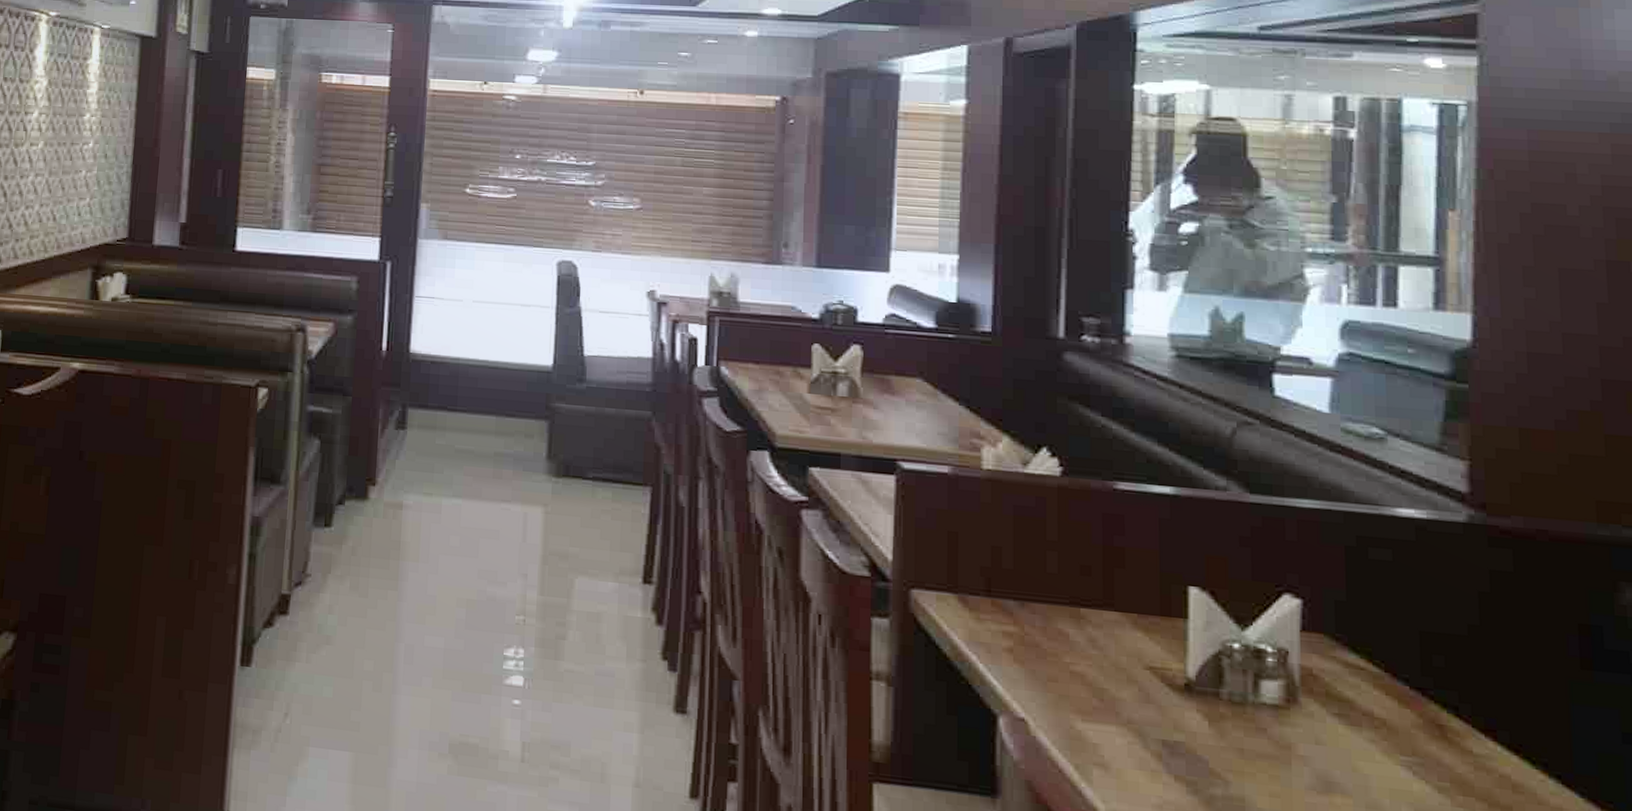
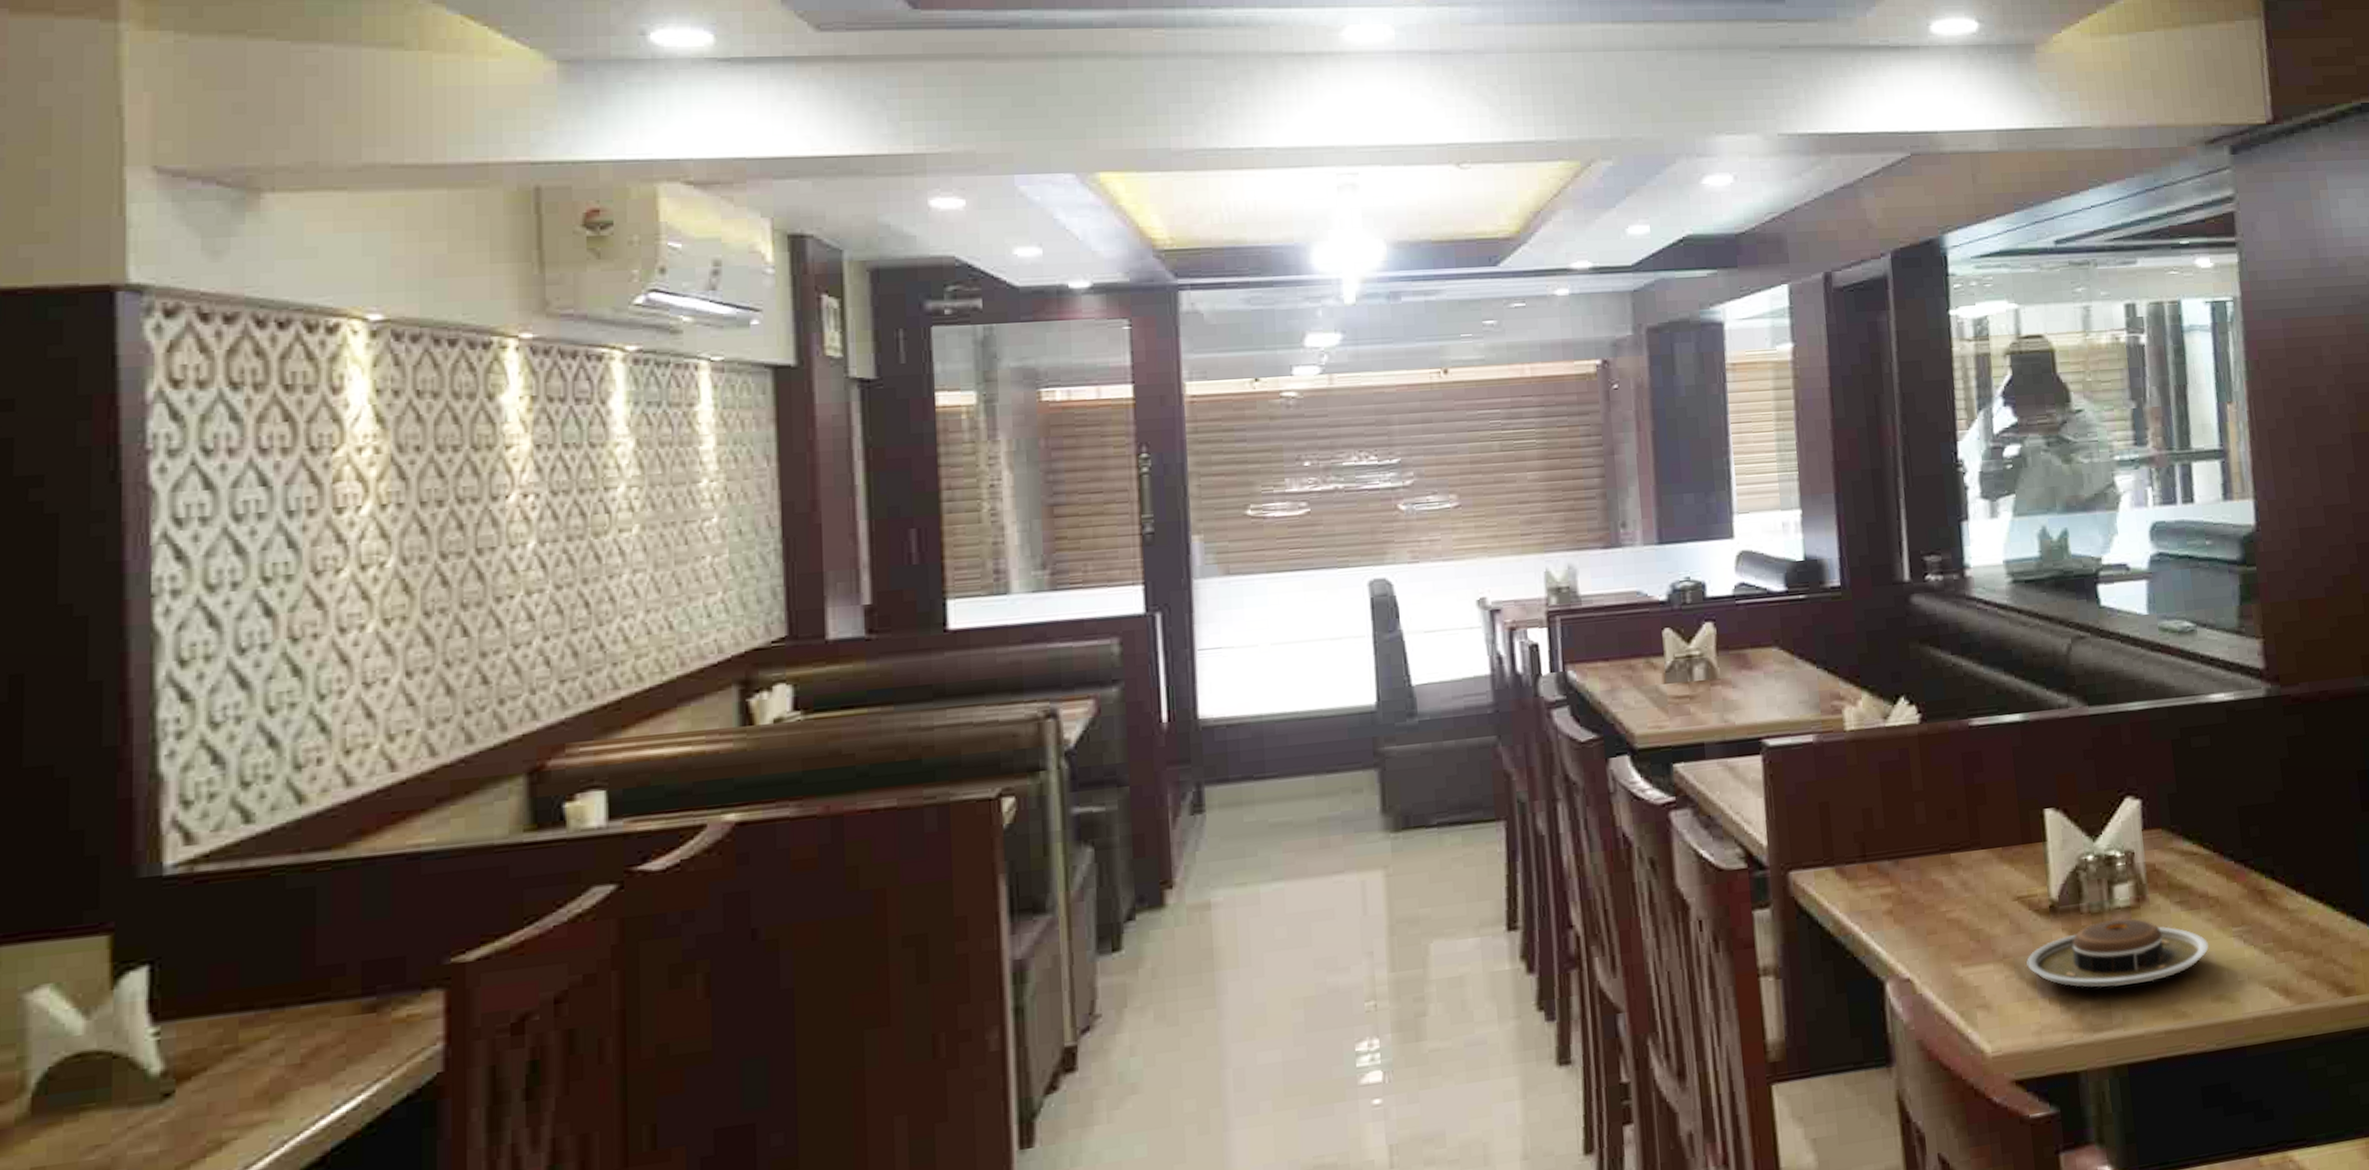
plate: none [1153,712,1368,789] -> present [2026,918,2209,988]

